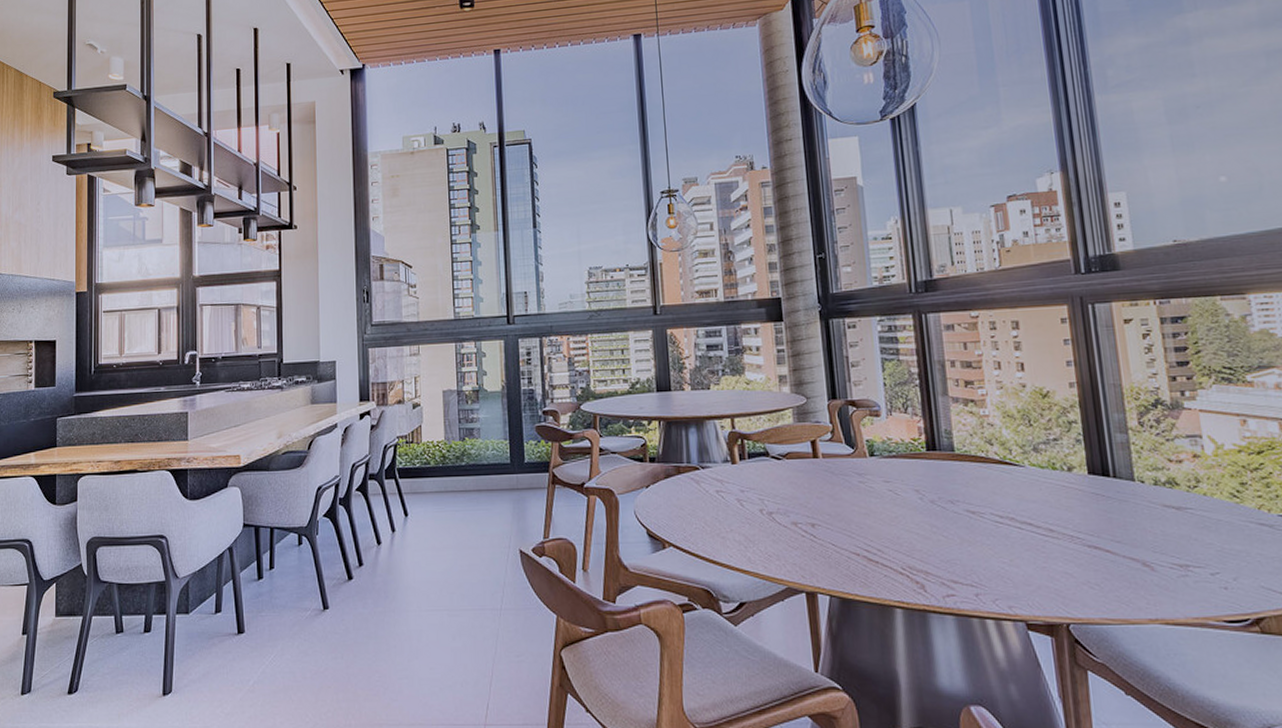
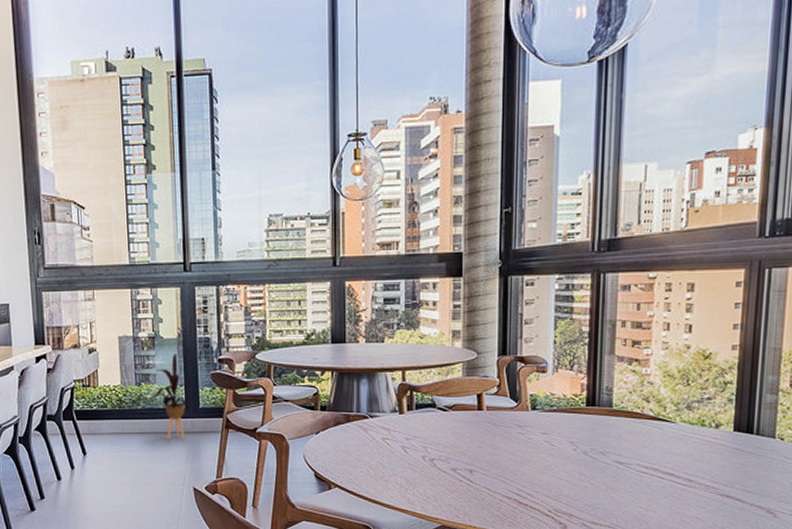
house plant: none [471,406,516,498] -> present [147,354,191,440]

